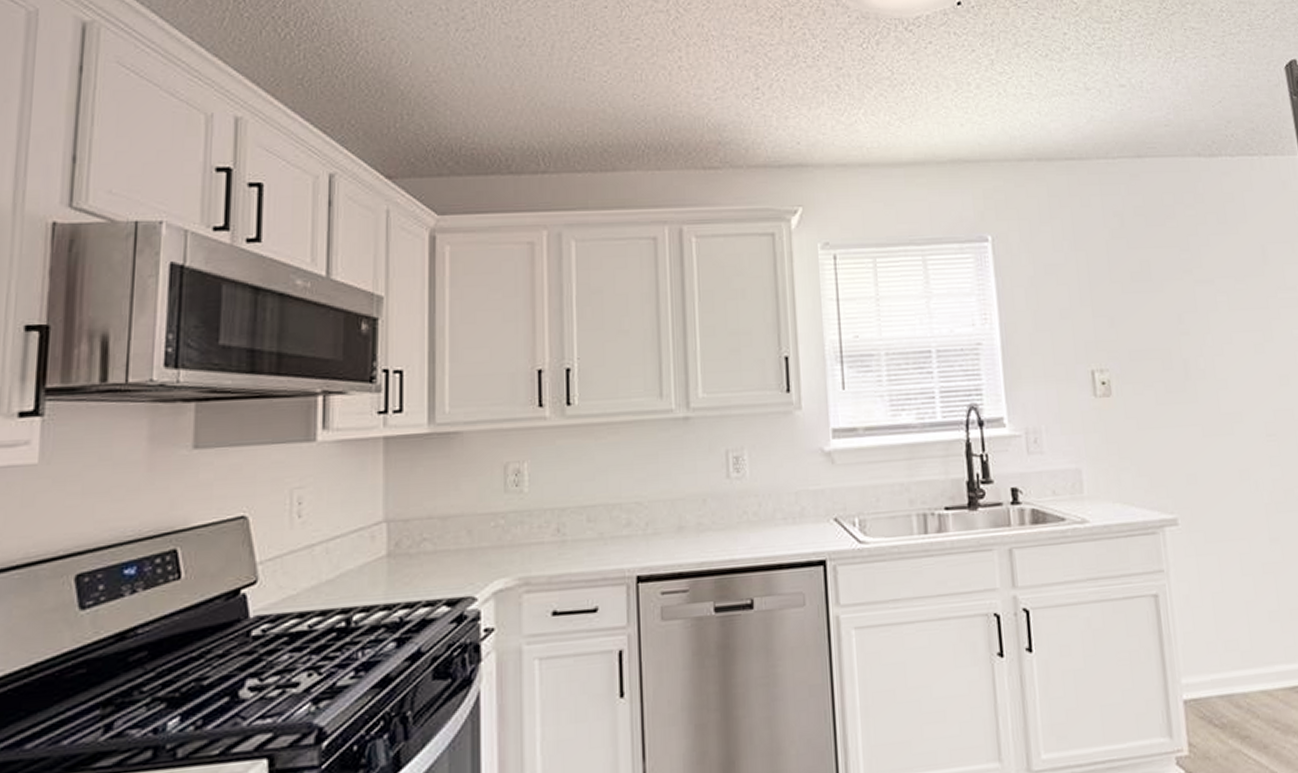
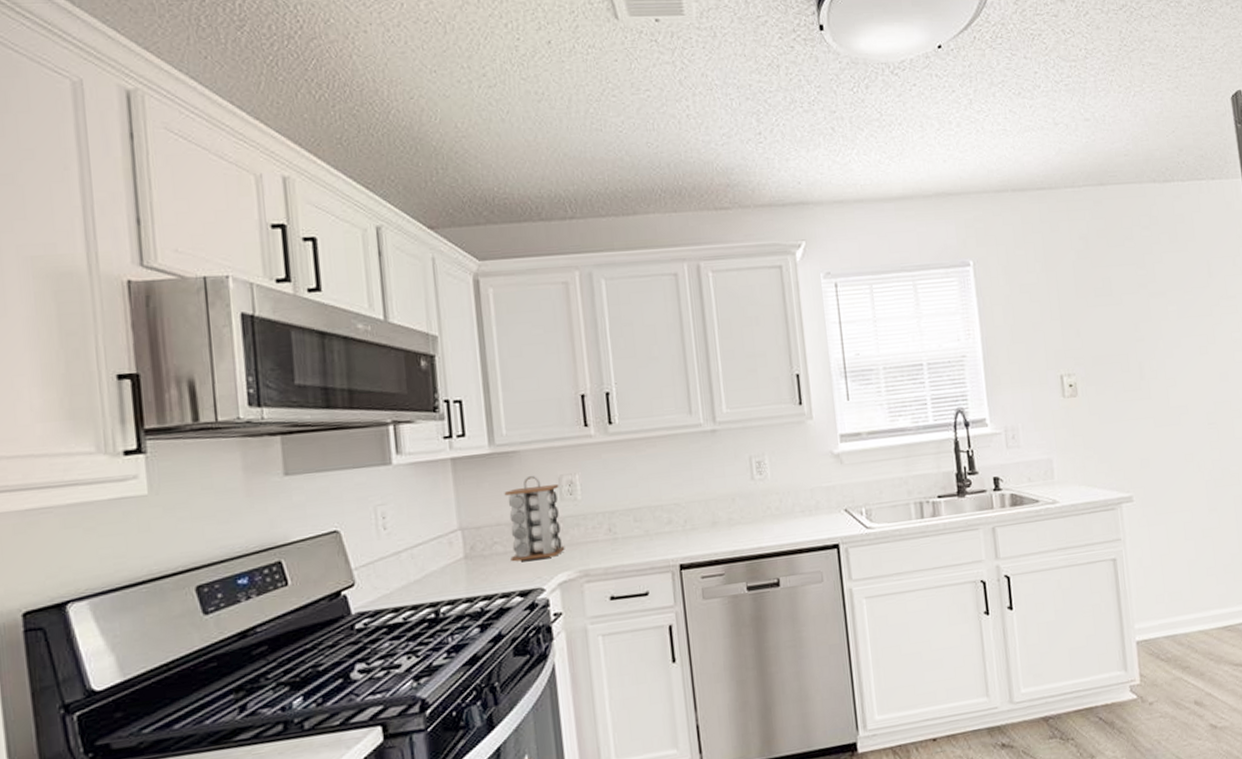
spice rack: none [440,461,505,564] -> present [504,475,565,562]

